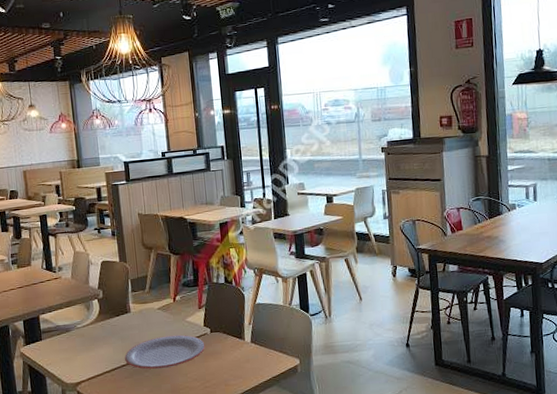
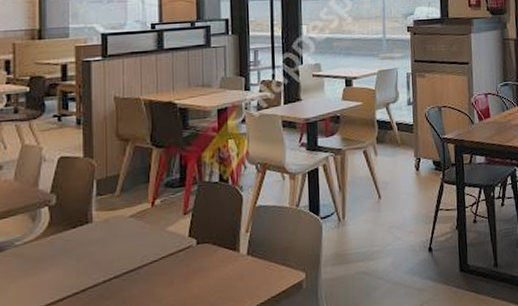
plate: present [125,334,205,369] -> none [79,248,189,297]

